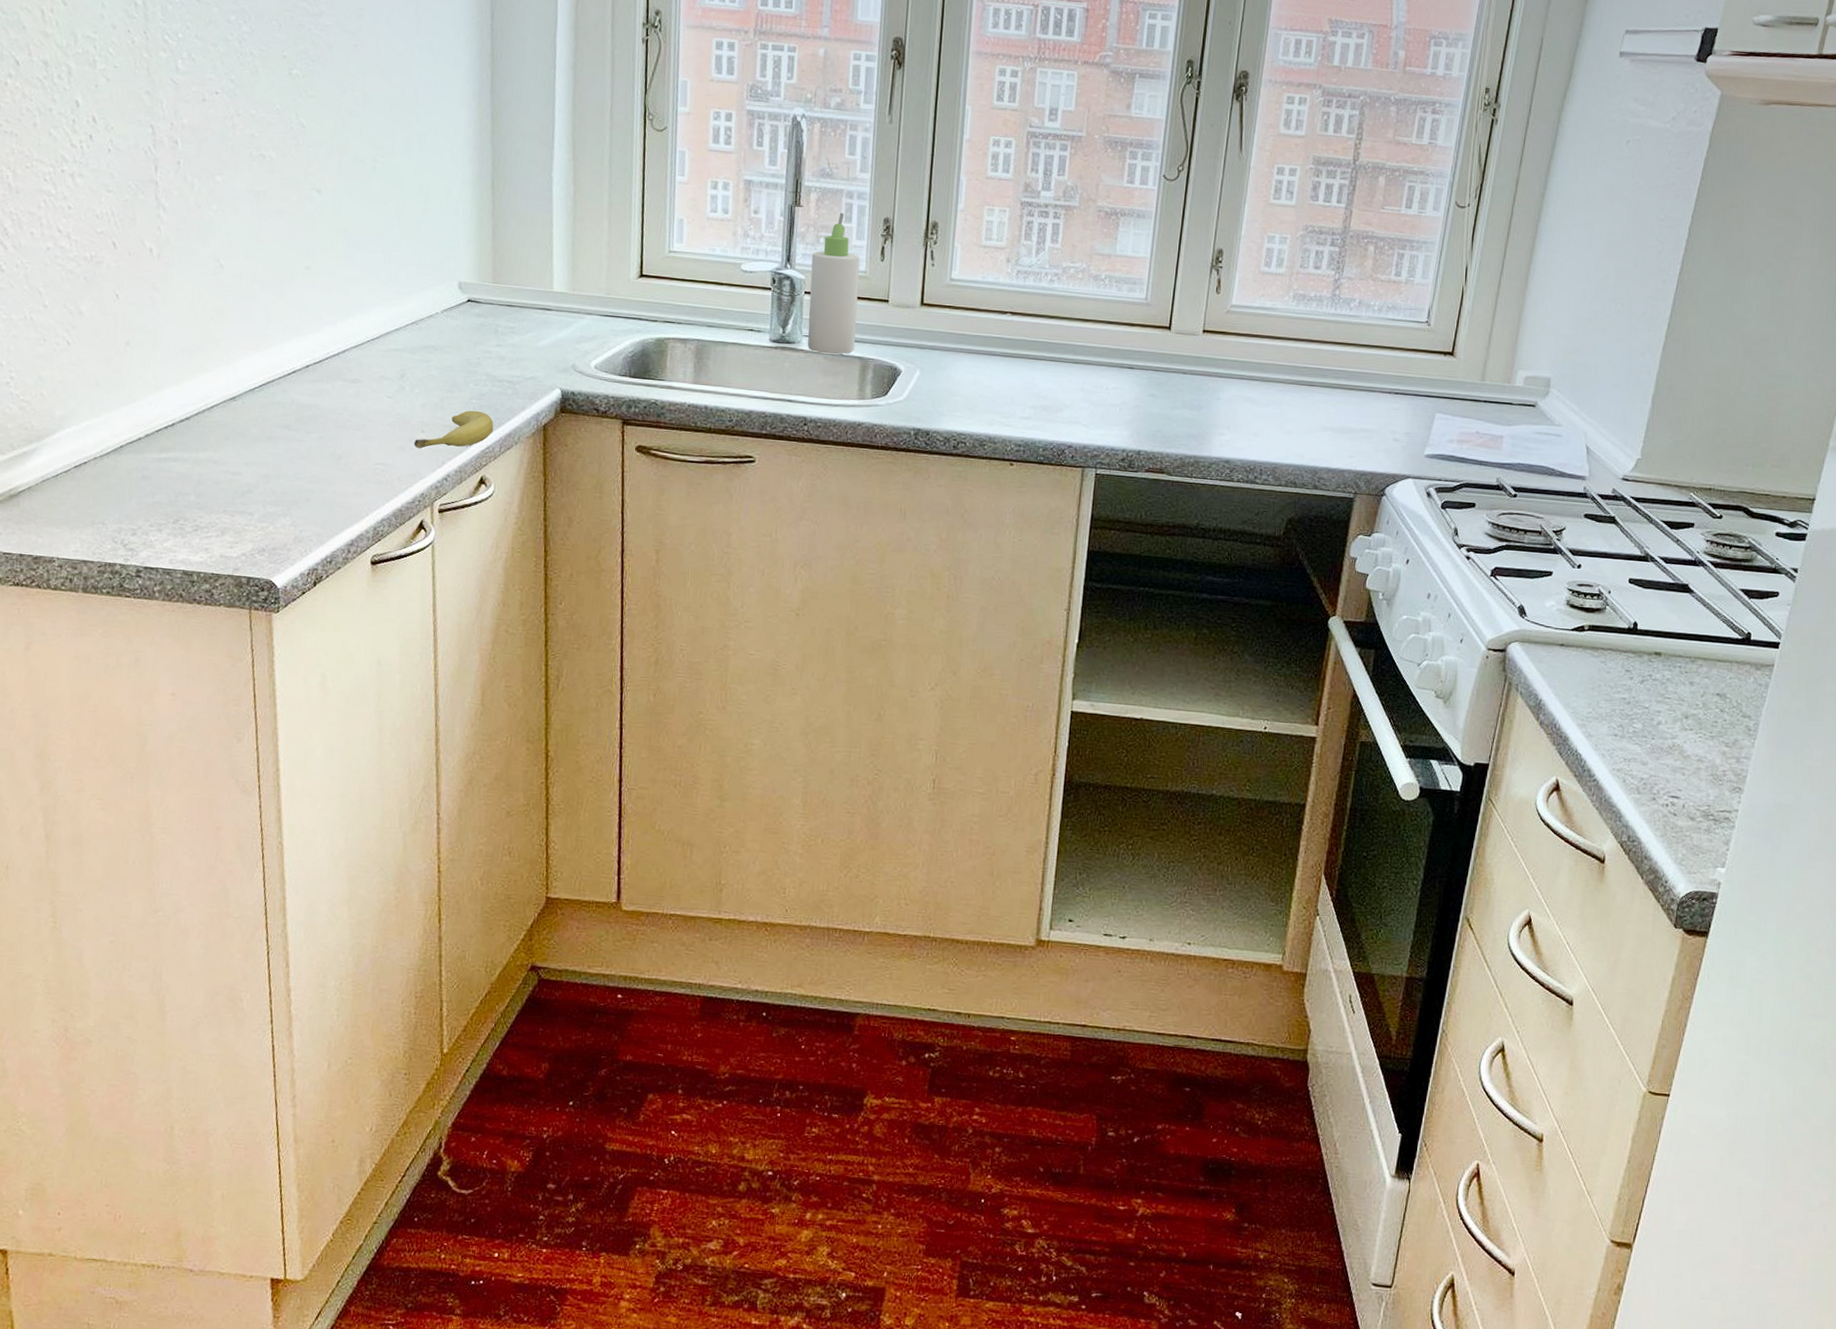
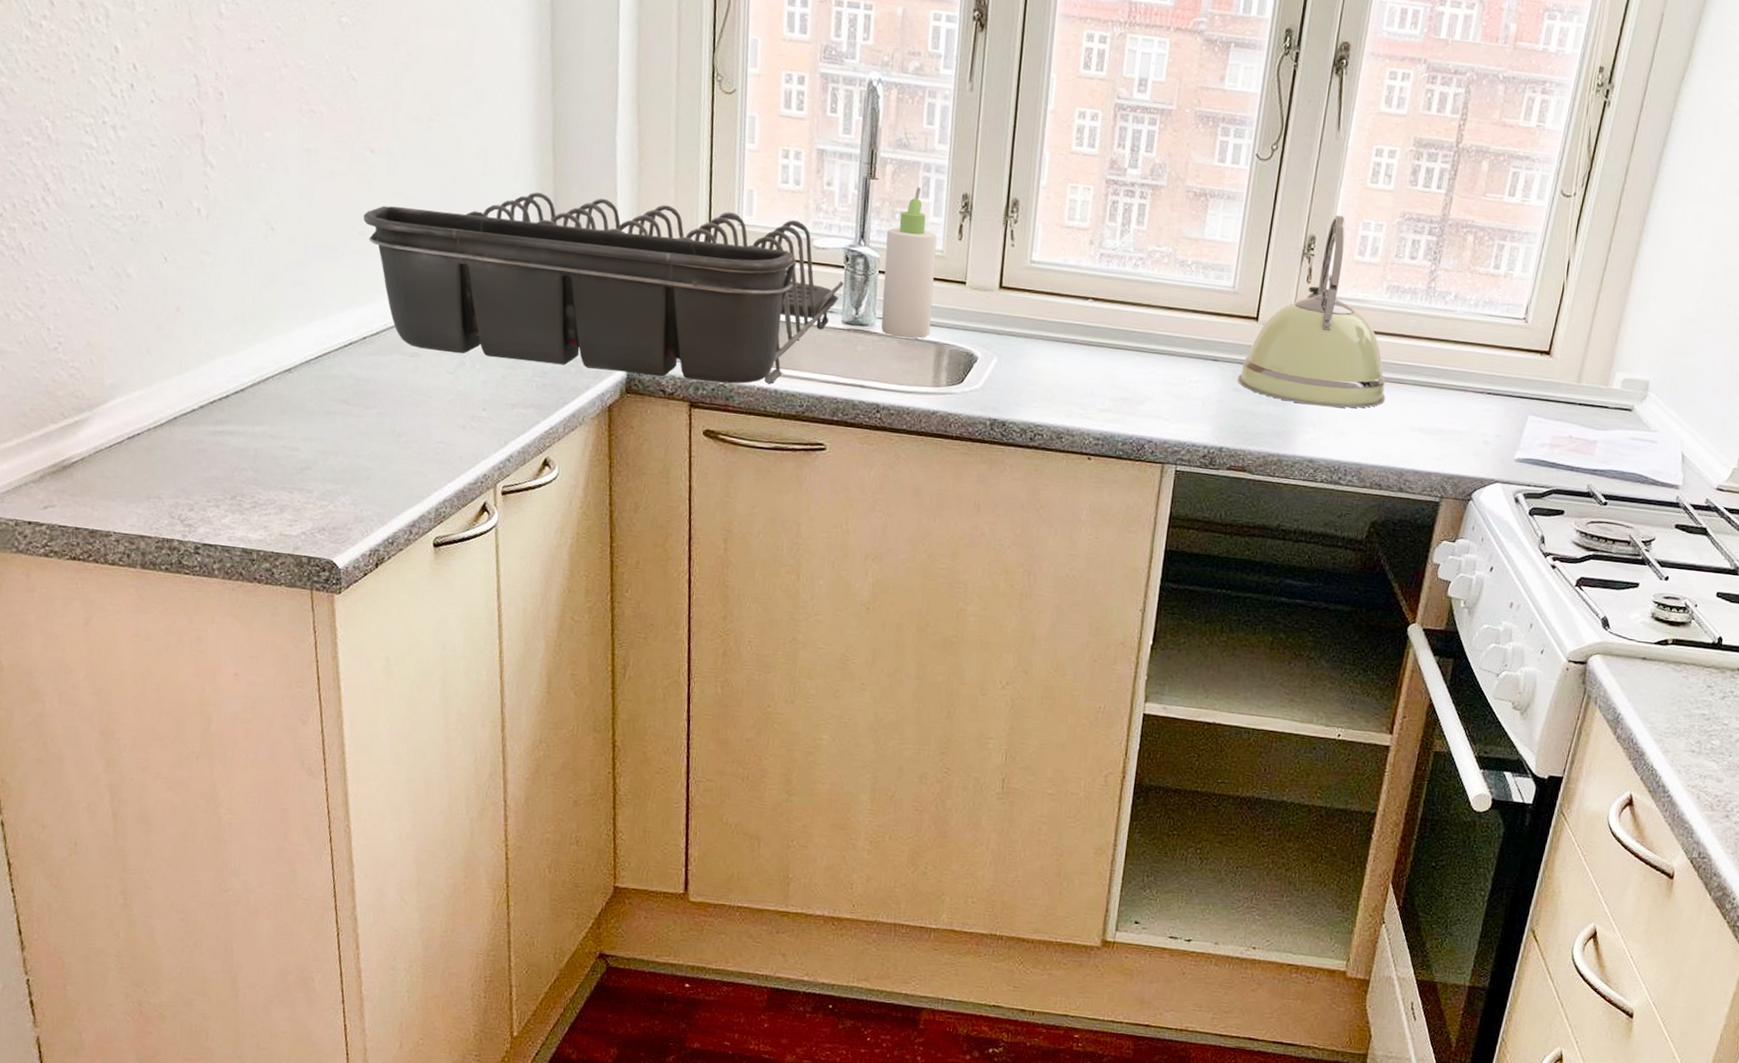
dish rack: none [309,226,771,402] -> present [363,192,843,385]
fruit: present [414,410,494,449] -> none [476,388,558,428]
kettle: none [1153,229,1297,411] -> present [1237,215,1386,408]

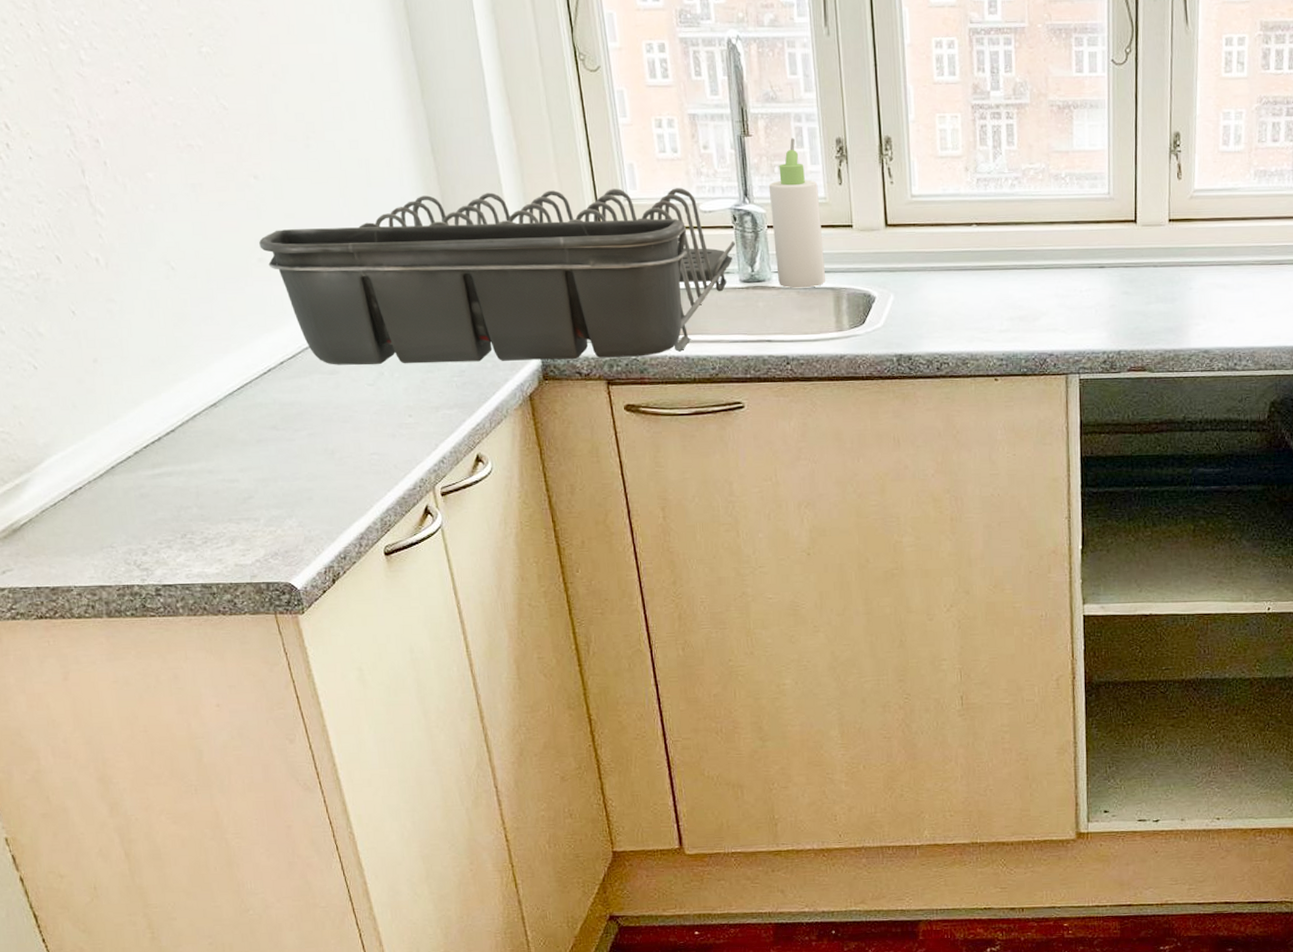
kettle: present [1237,215,1386,408] -> none [1125,108,1268,298]

